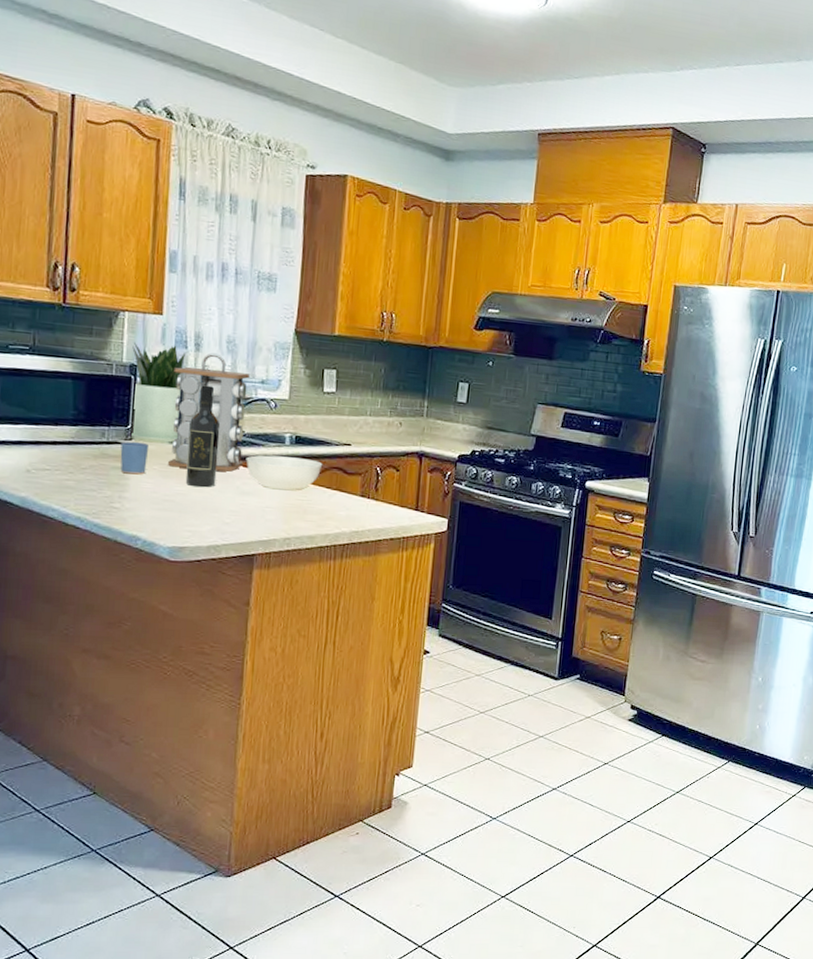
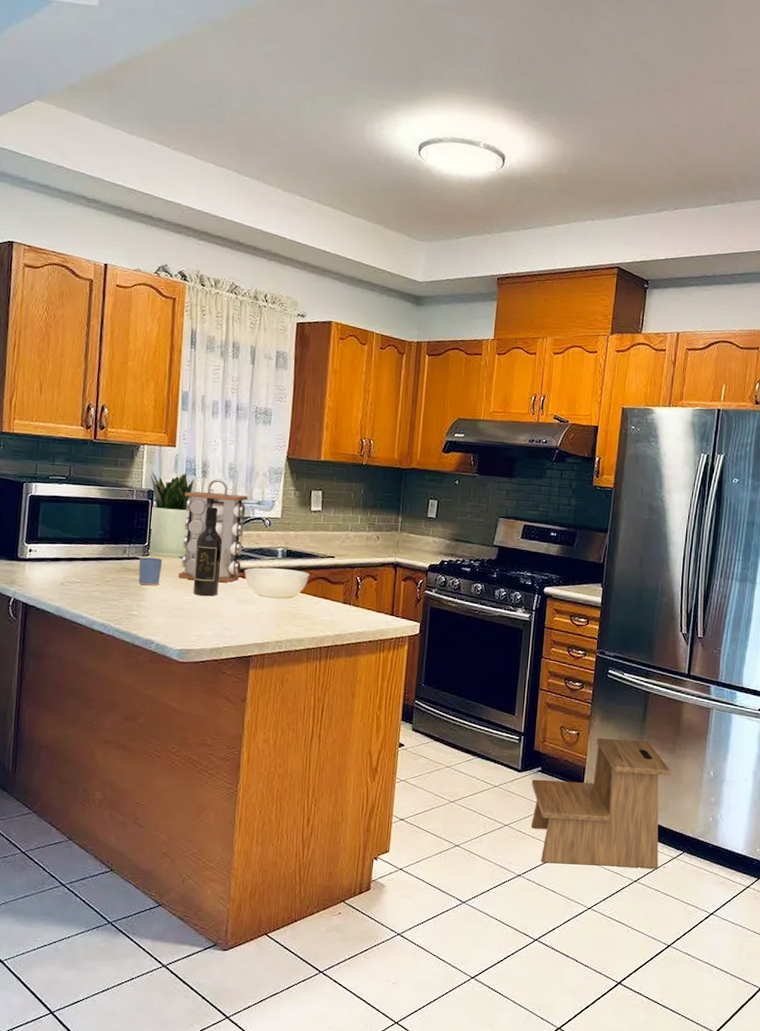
step stool: none [568,643,718,779] -> present [531,738,671,868]

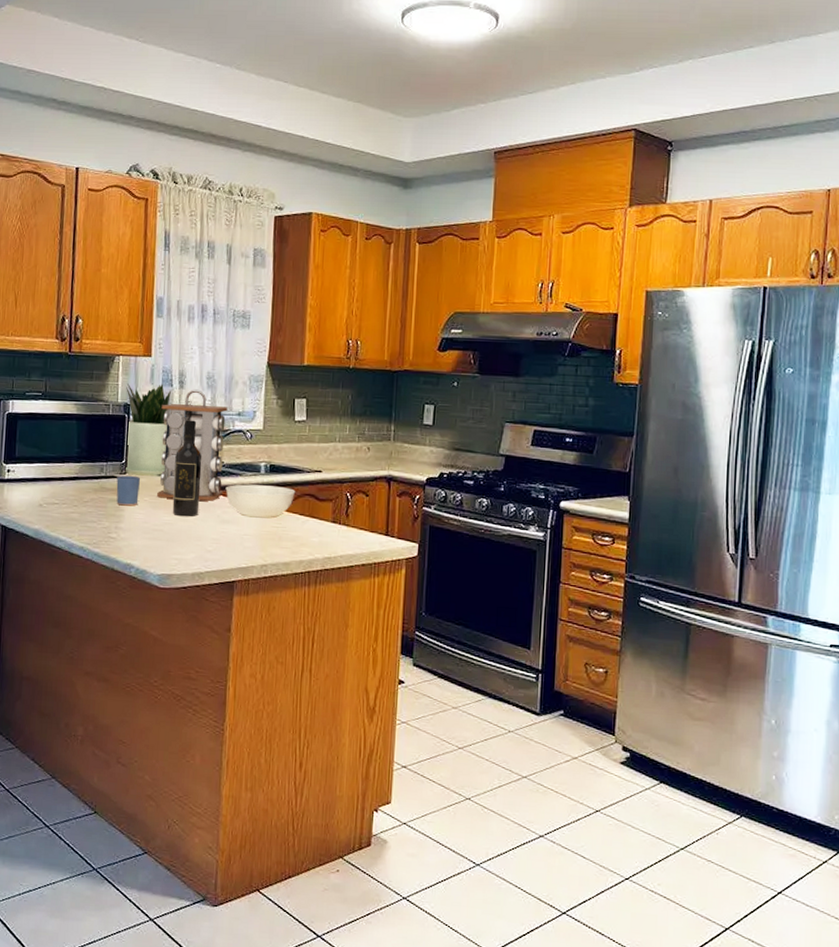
step stool: present [531,738,671,868] -> none [552,677,721,835]

